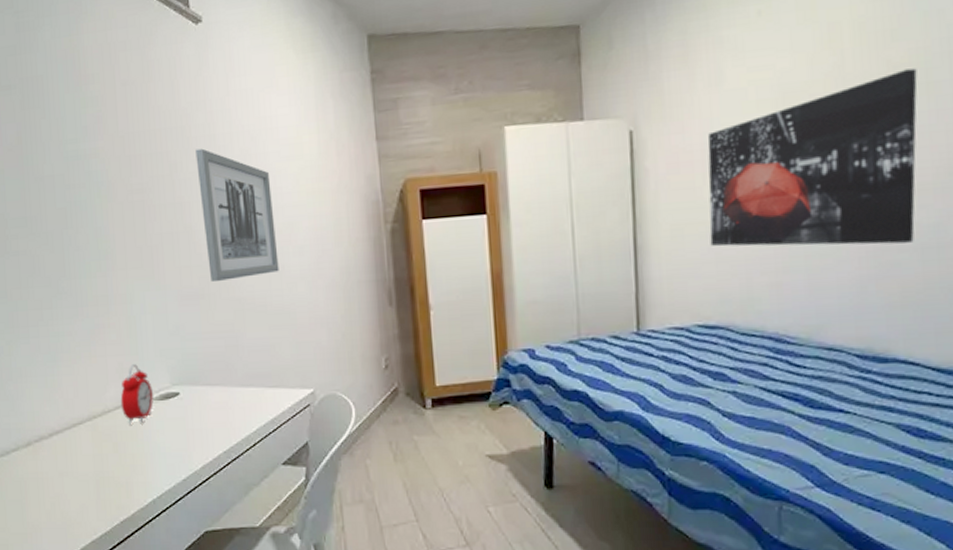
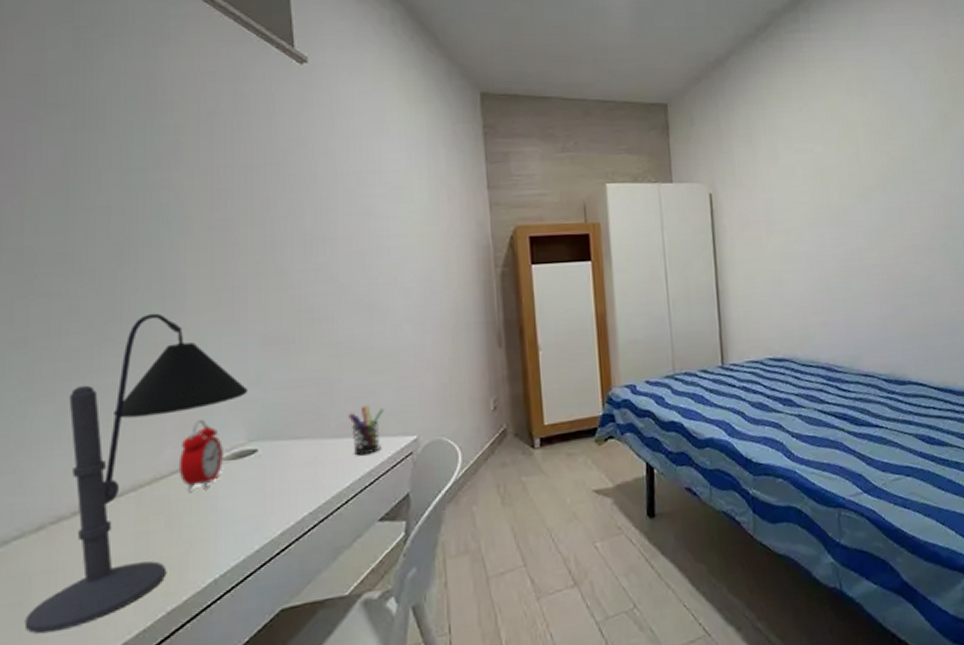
desk lamp: none [25,270,170,526] -> present [24,313,248,634]
wall art: present [195,148,279,281] -> none [293,186,383,325]
pen holder: none [252,358,284,404] -> present [348,405,385,456]
wall art: present [707,68,918,247] -> none [769,160,915,292]

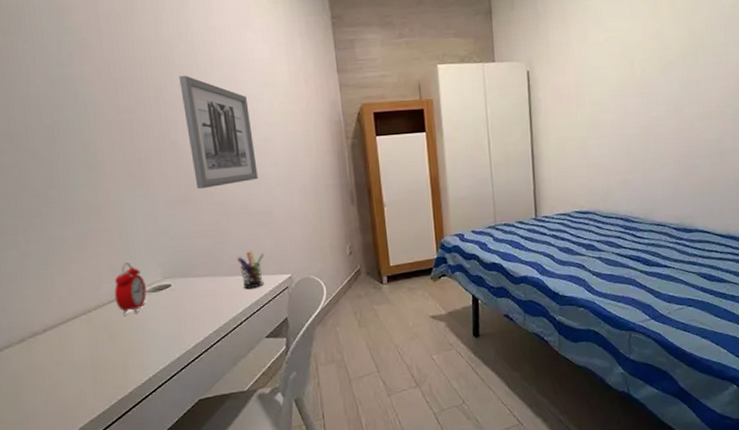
desk lamp: present [24,313,248,634] -> none [20,181,160,413]
wall art: none [293,186,383,325] -> present [179,75,258,189]

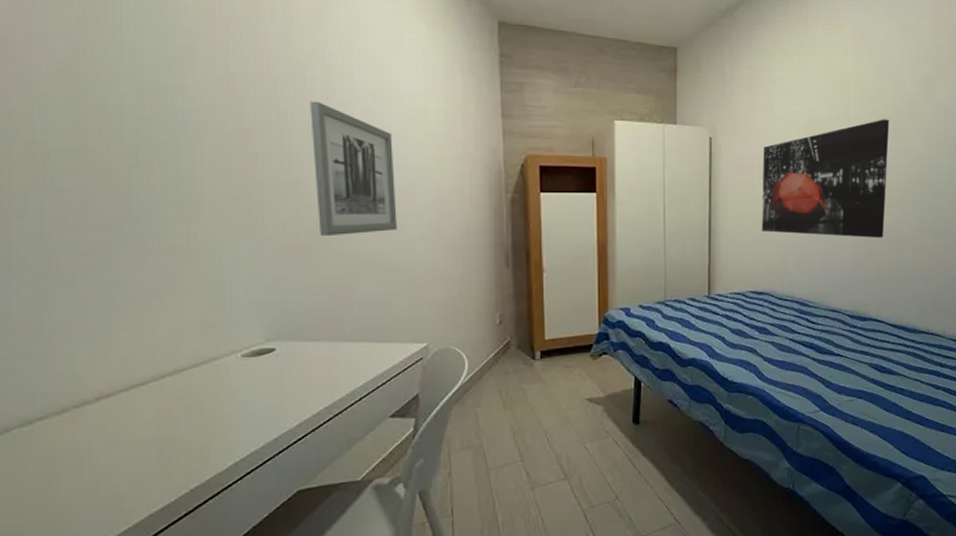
alarm clock: present [114,262,147,315] -> none [199,319,242,384]
pen holder: present [237,251,265,290] -> none [363,313,397,359]
wall art: none [579,35,707,156] -> present [761,119,890,238]

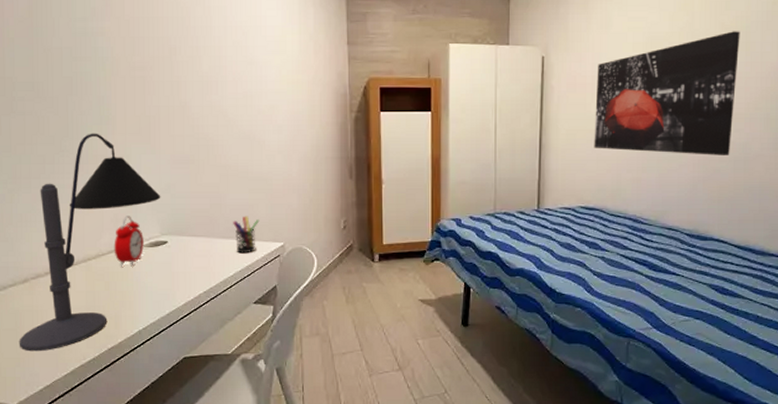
desk lamp: none [52,215,266,505] -> present [19,133,161,352]
alarm clock: none [199,319,242,384] -> present [114,216,144,267]
wall art: present [310,101,397,236] -> none [193,37,260,149]
pen holder: none [363,313,397,359] -> present [233,216,260,254]

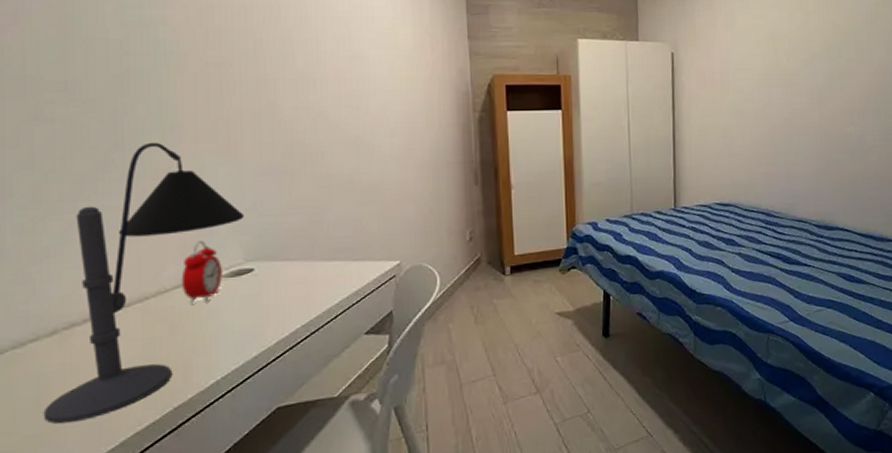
pen holder: present [233,216,260,254] -> none [337,232,370,277]
wall art: present [594,31,740,155] -> none [724,30,850,148]

